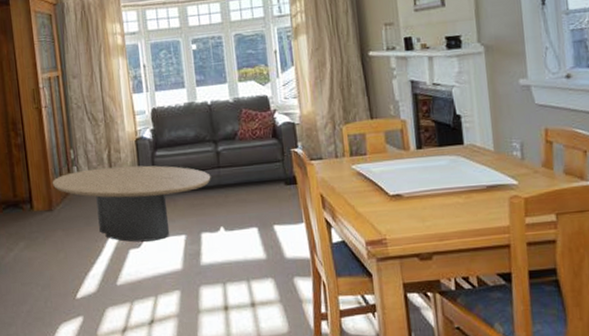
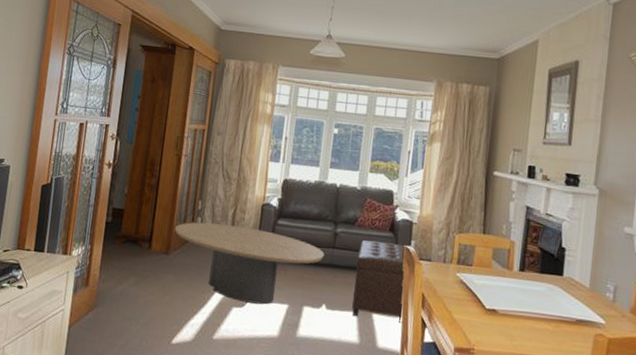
ottoman: none [245,149,307,232] -> present [352,240,406,323]

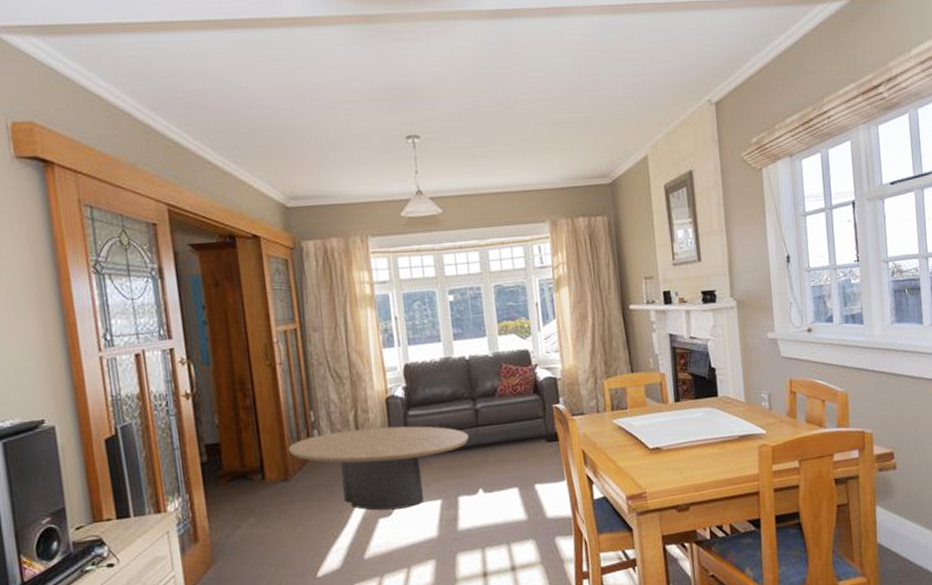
ottoman: present [352,240,406,323] -> none [505,405,568,492]

